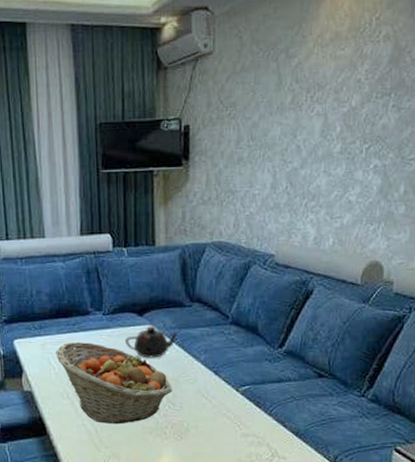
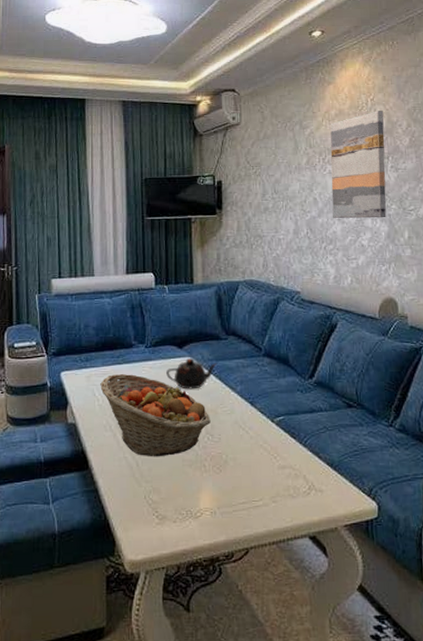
wall art: none [318,33,391,171] -> present [330,111,386,219]

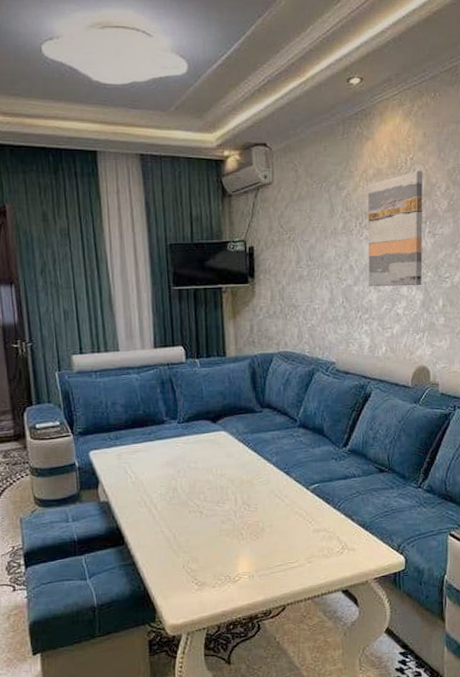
fruit basket: present [100,373,211,457] -> none [132,450,247,529]
teapot: present [166,358,218,390] -> none [201,432,253,463]

